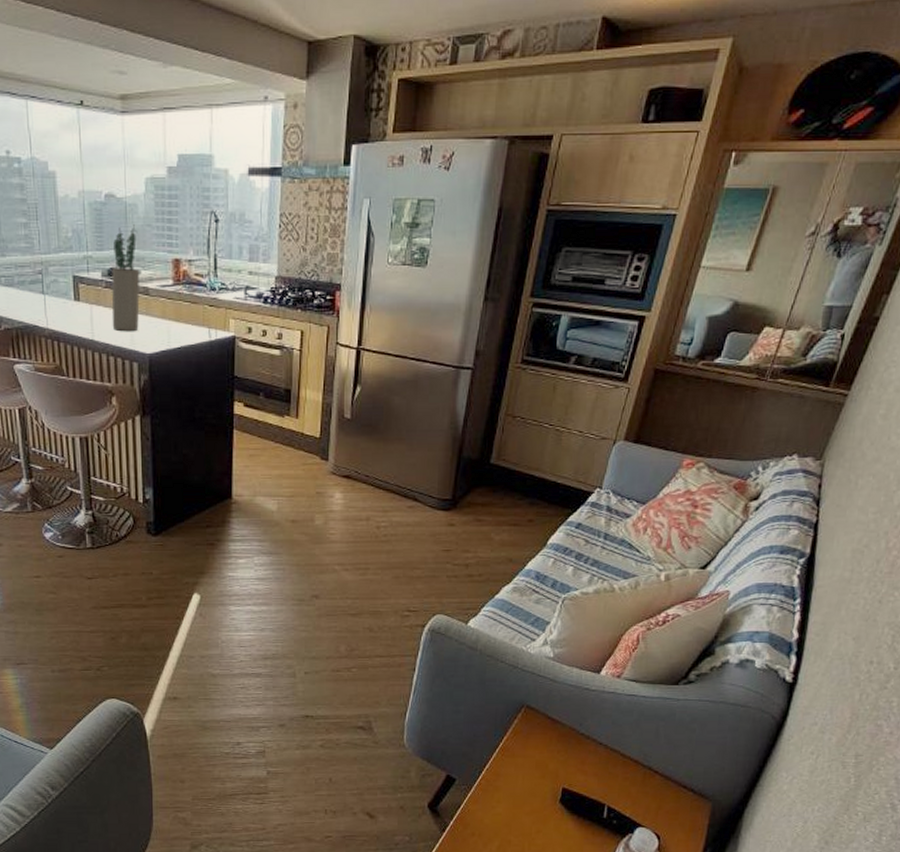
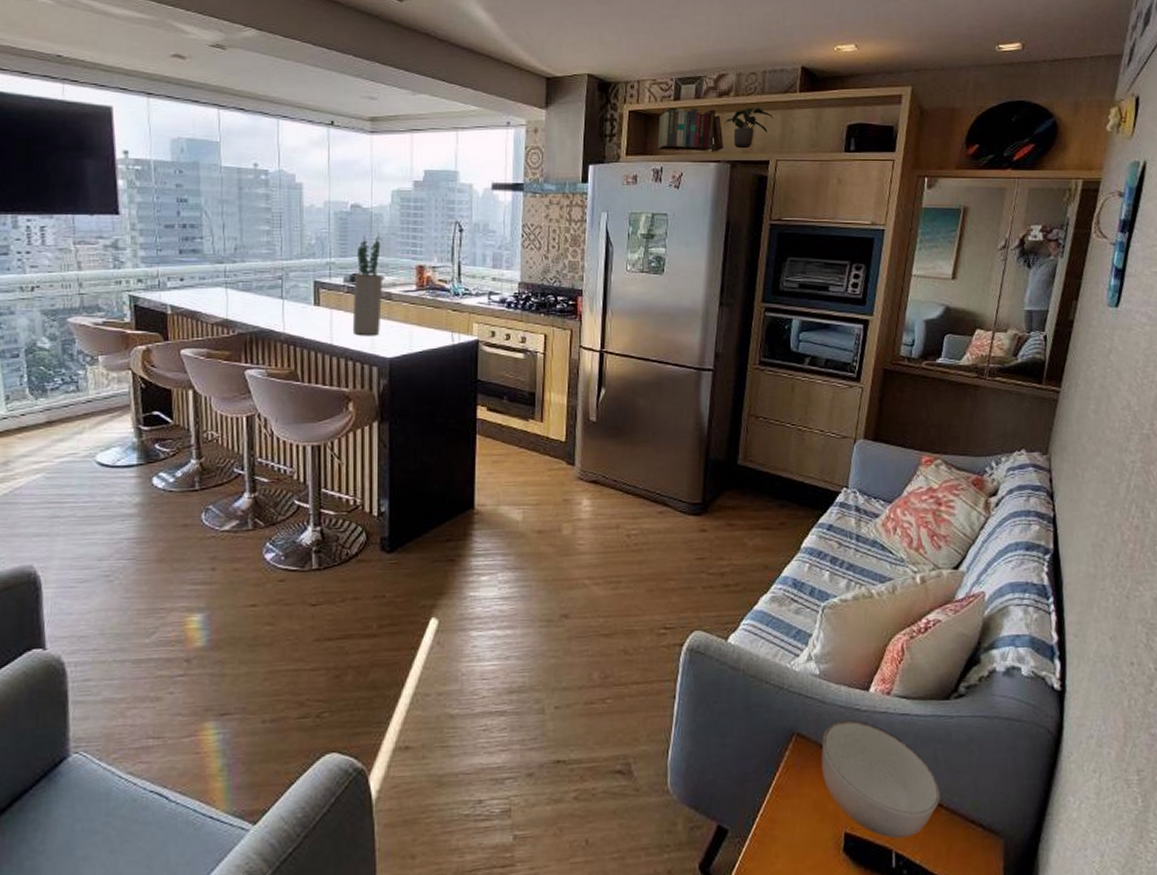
books: none [428,72,503,127] -> present [657,106,724,152]
potted plant: none [505,71,563,122] -> present [724,108,774,149]
bowl: none [546,697,657,796] -> present [820,720,940,839]

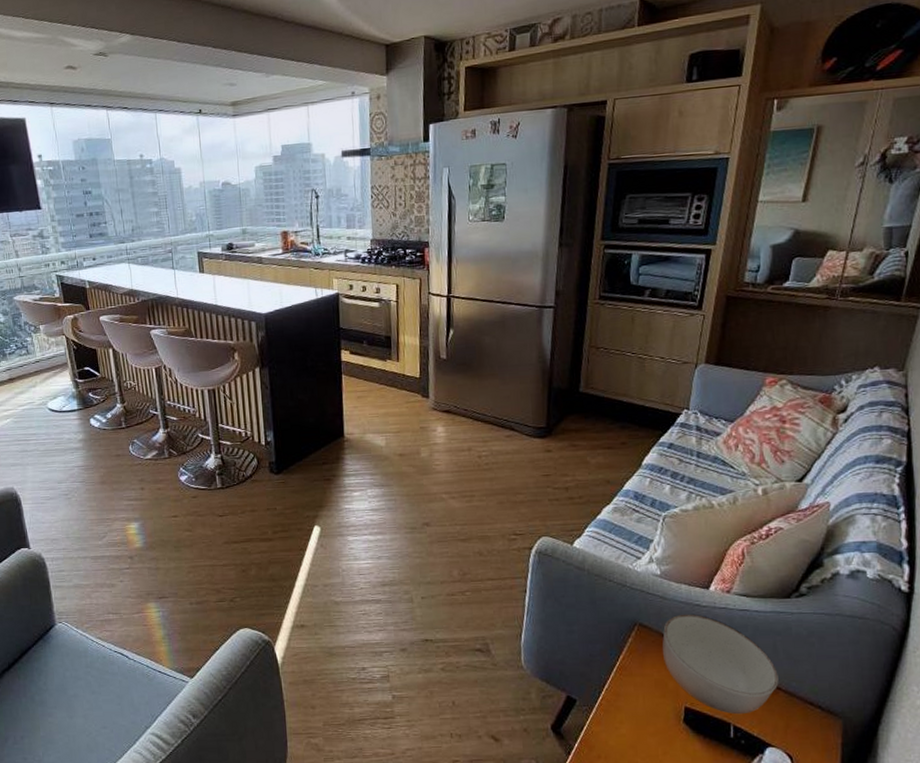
vase: present [352,233,383,336] -> none [230,206,255,296]
books: present [657,106,724,152] -> none [494,55,560,102]
potted plant: present [724,108,774,149] -> none [559,48,611,92]

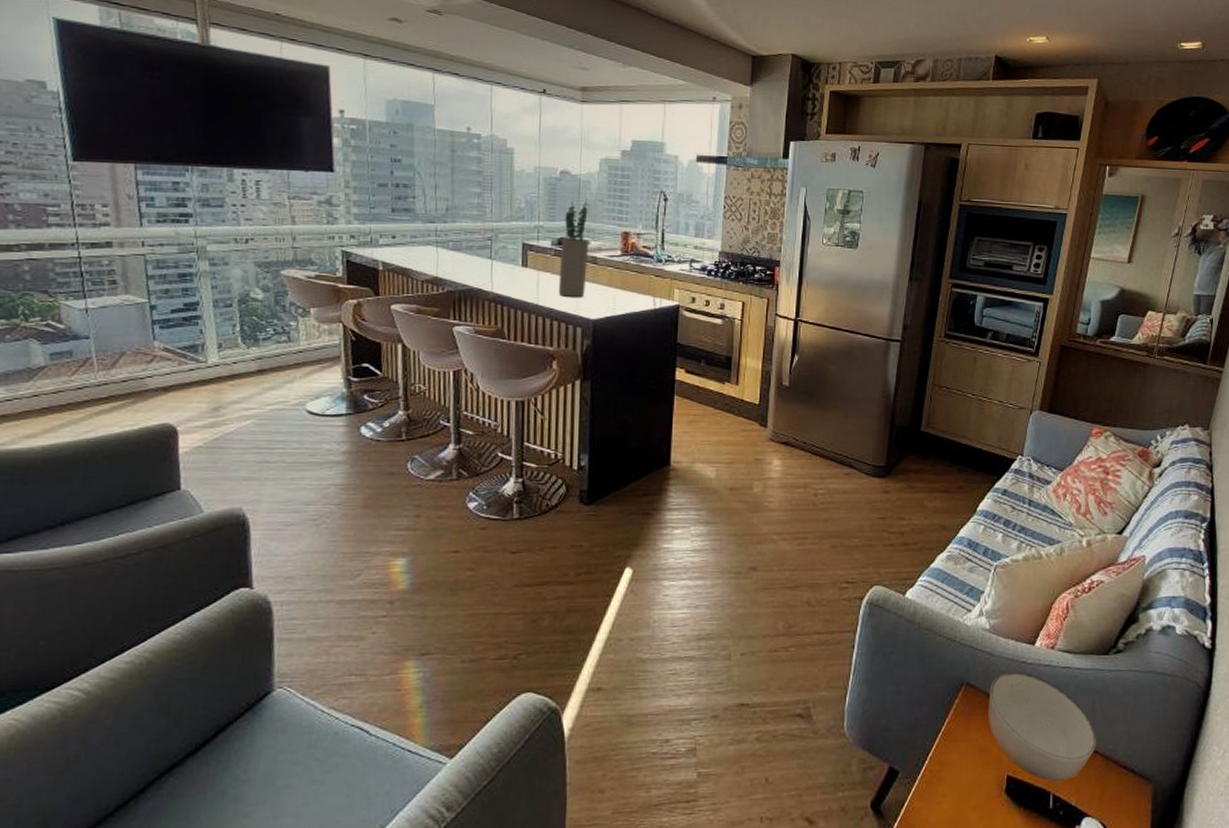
vase: none [230,206,255,296] -> present [558,199,590,298]

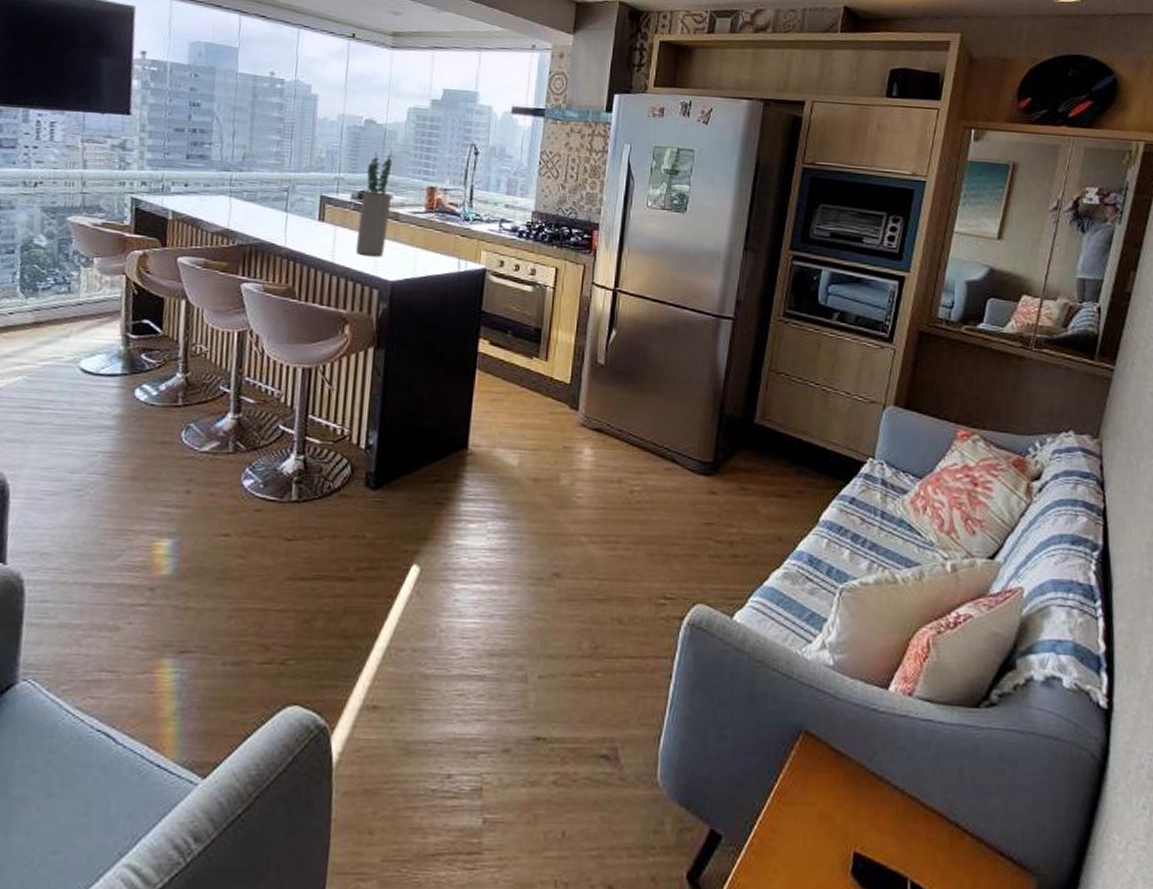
bowl: present [987,672,1096,783] -> none [830,721,965,866]

